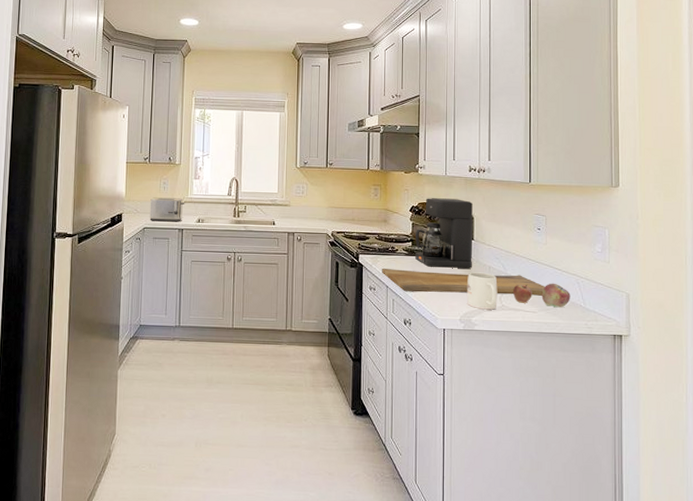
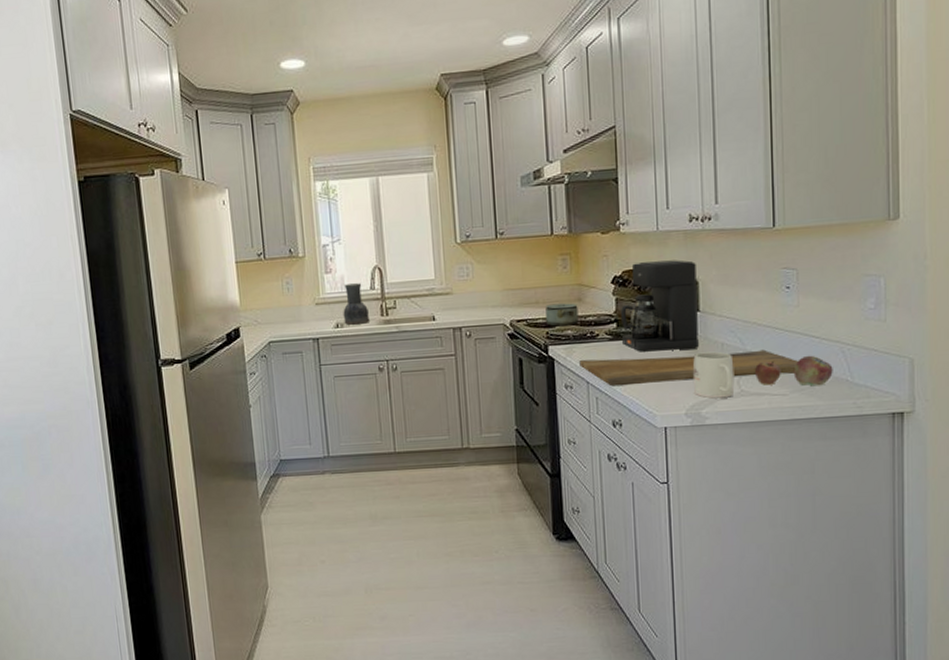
toaster: present [149,197,185,222] -> none [272,300,317,333]
vase: none [204,188,224,222] -> present [343,282,369,325]
cooking pot: none [359,222,384,241] -> present [545,303,579,328]

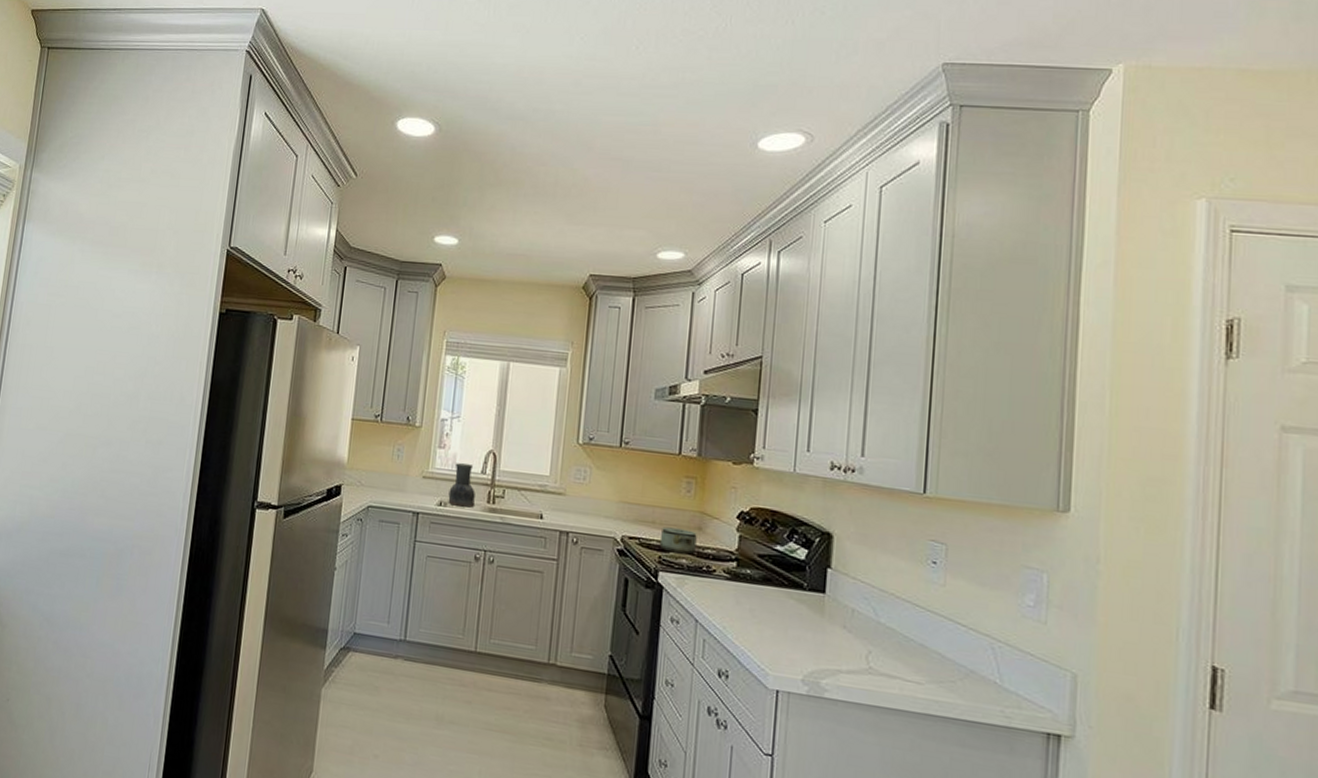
cutting board: present [579,349,798,387] -> none [690,593,938,661]
coffee maker: present [620,260,699,352] -> none [741,502,833,609]
mug: present [692,351,735,399] -> none [814,613,864,673]
fruit: present [754,360,781,385] -> none [886,639,918,669]
fruit: present [793,355,833,386] -> none [932,643,980,683]

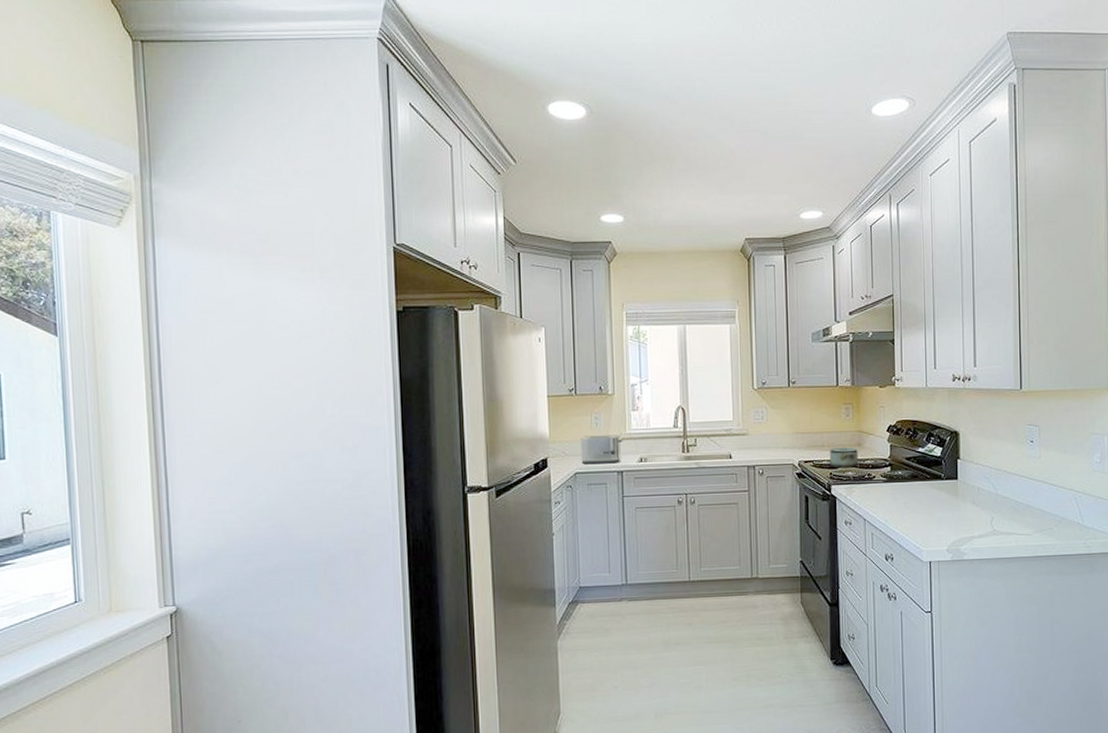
toaster: none [376,467,424,503] -> present [580,435,623,465]
vase: present [448,463,476,508] -> none [647,420,671,460]

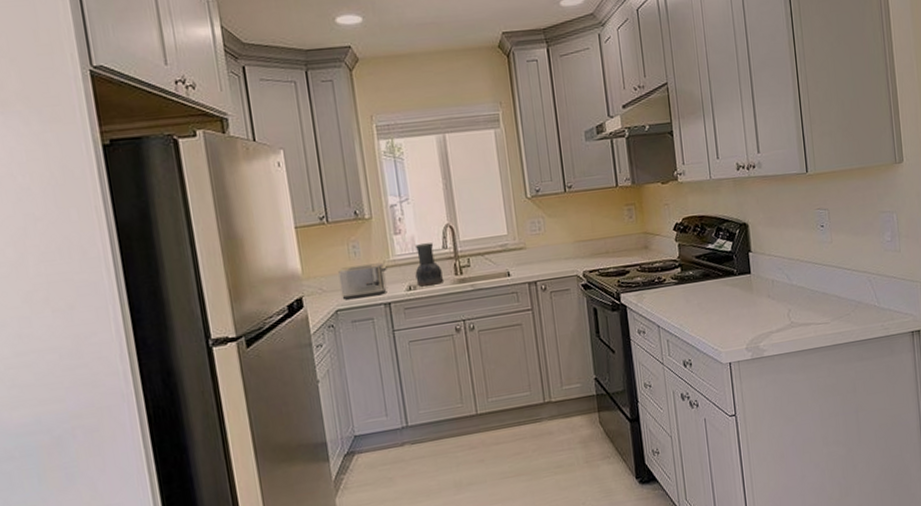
vase: none [647,420,671,460] -> present [415,242,443,287]
cooking pot: present [830,447,858,469] -> none [615,251,647,275]

